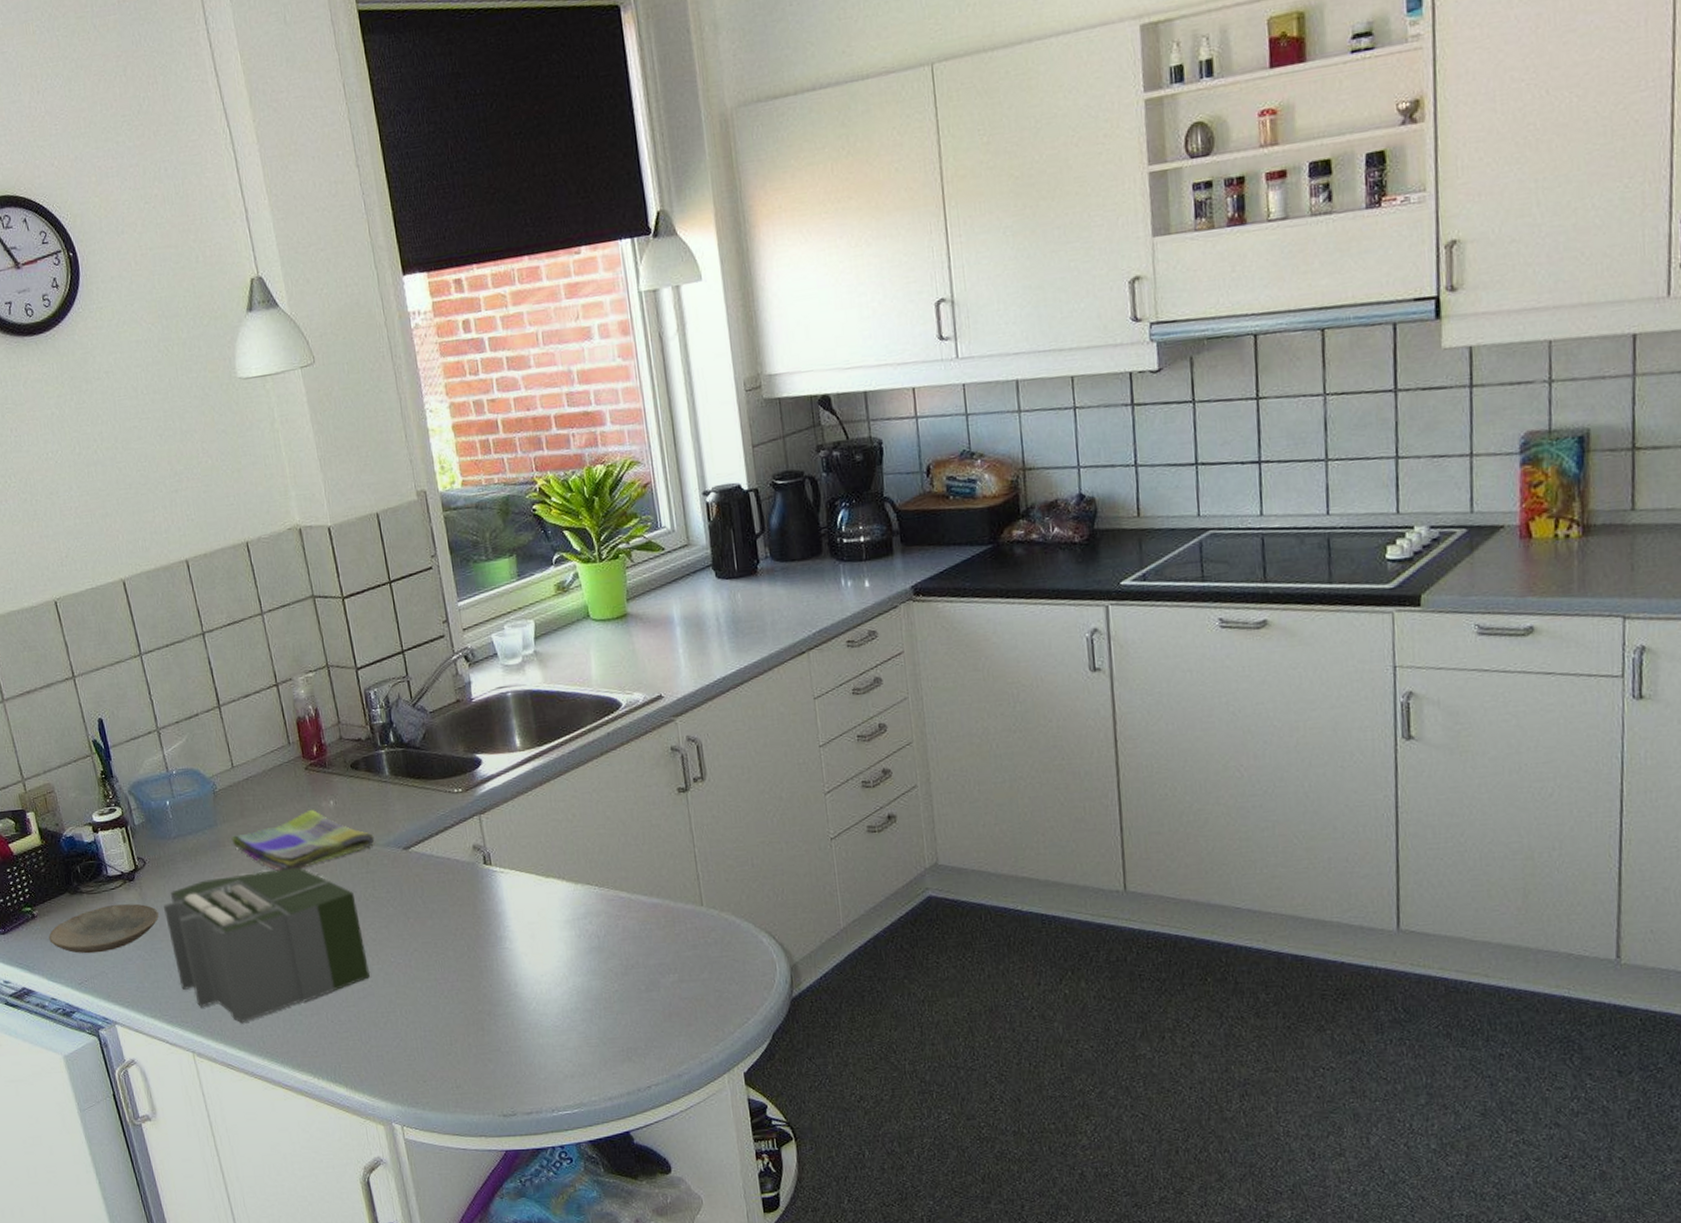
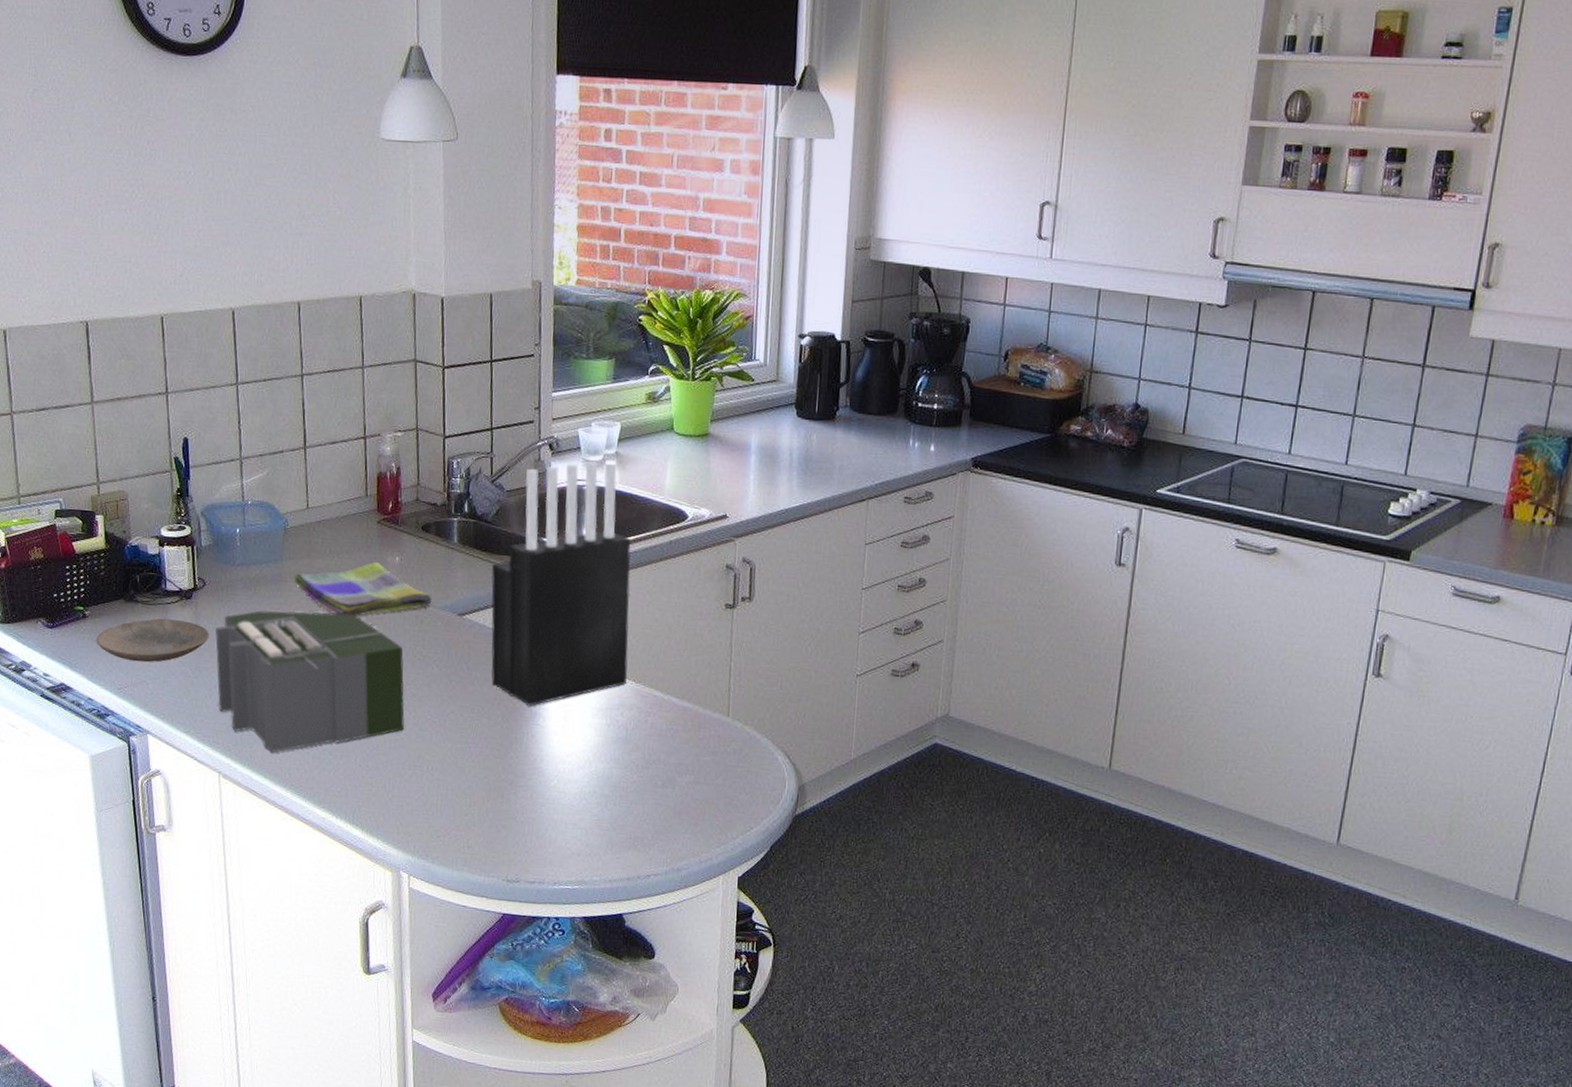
knife block: none [429,659,589,930] -> present [491,459,631,706]

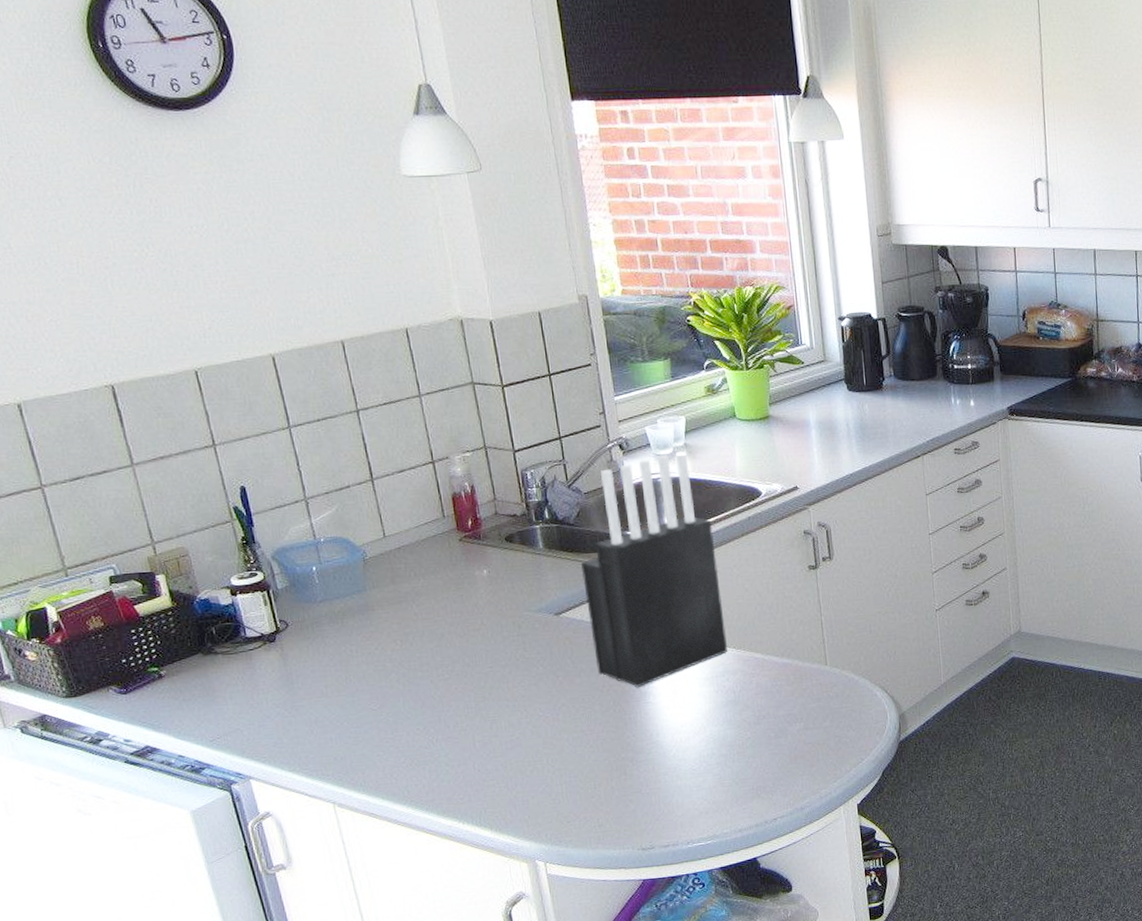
plate: present [96,618,209,663] -> none [177,664,301,712]
toaster: present [215,610,404,753] -> none [306,630,518,774]
dish towel: present [294,561,432,616] -> none [381,577,527,633]

